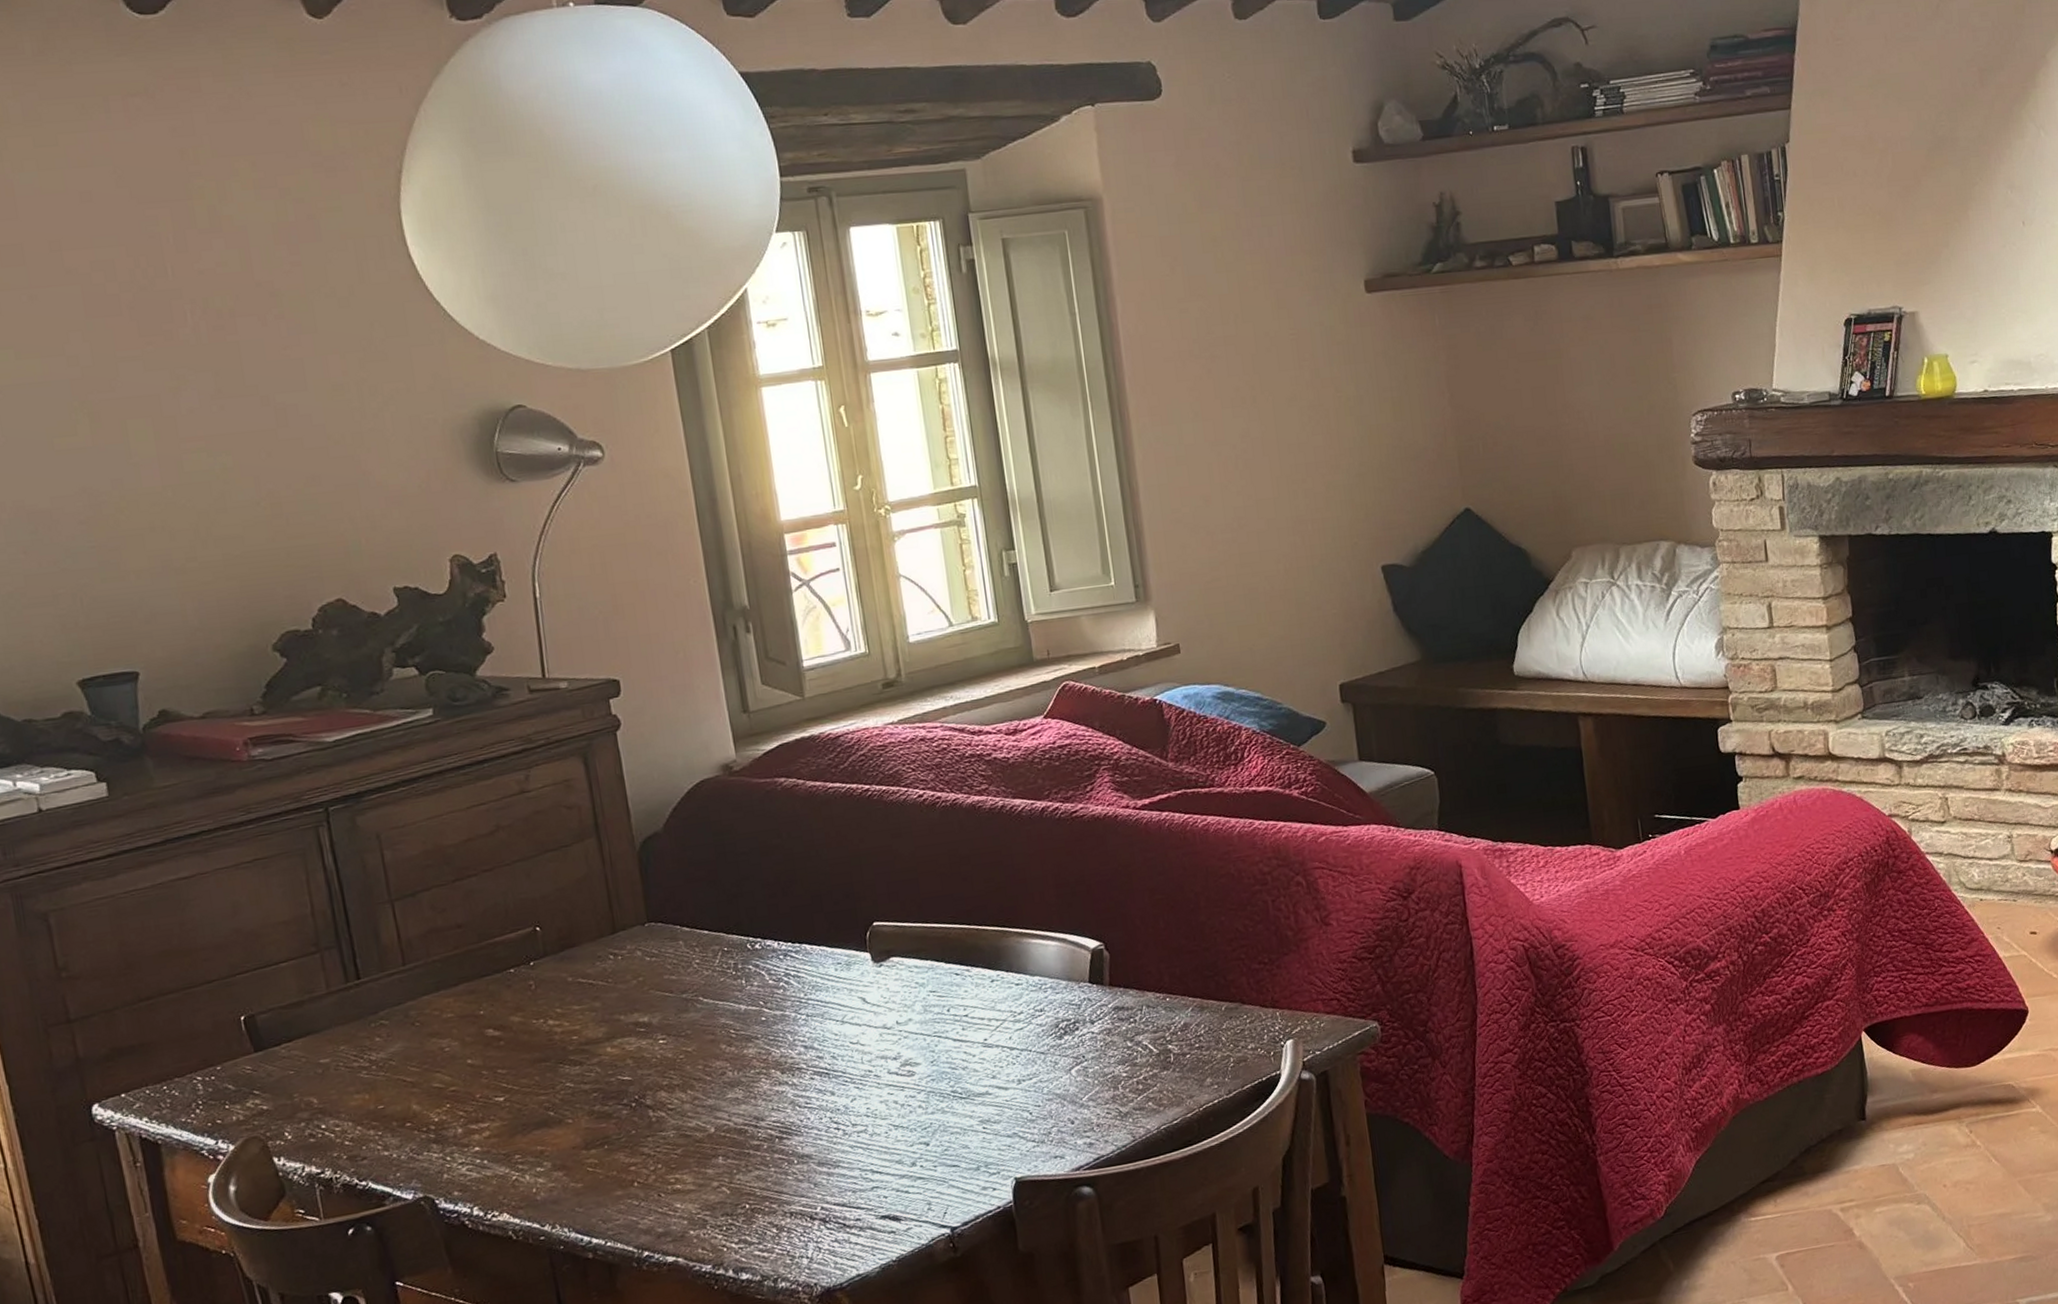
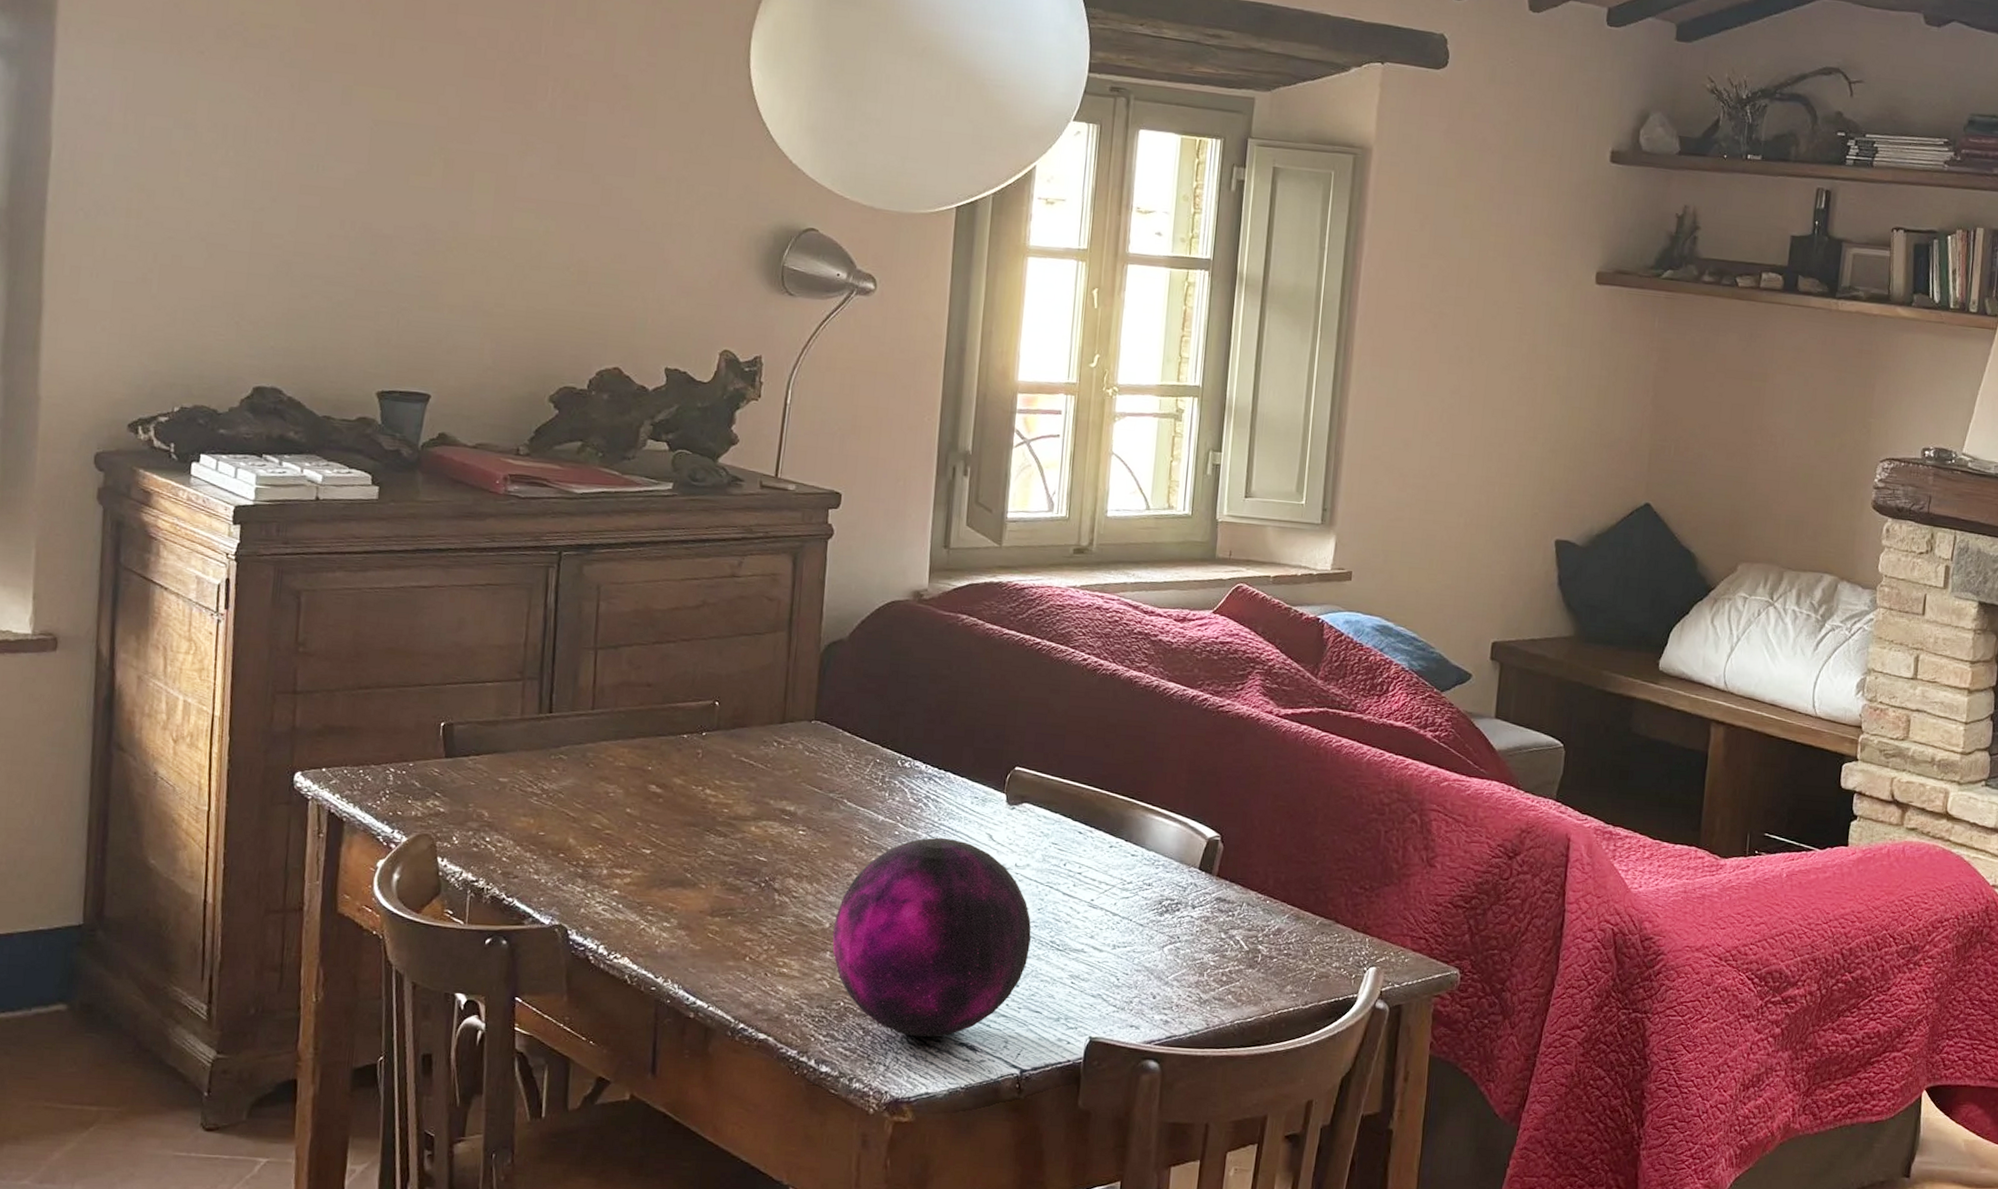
decorative orb: none [719,1011,933,1222] -> present [832,837,1032,1037]

